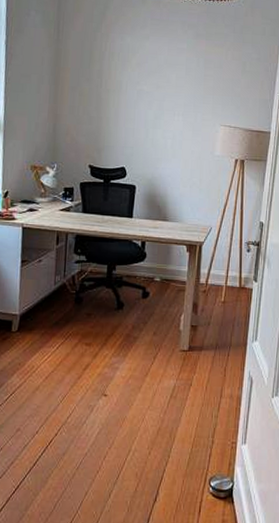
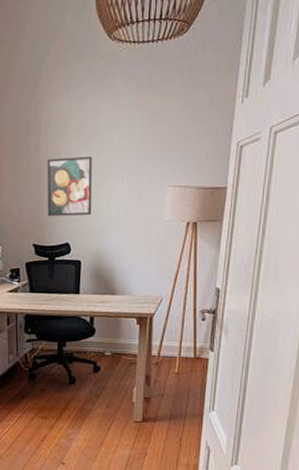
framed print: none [105,87,151,143] -> present [47,156,92,217]

